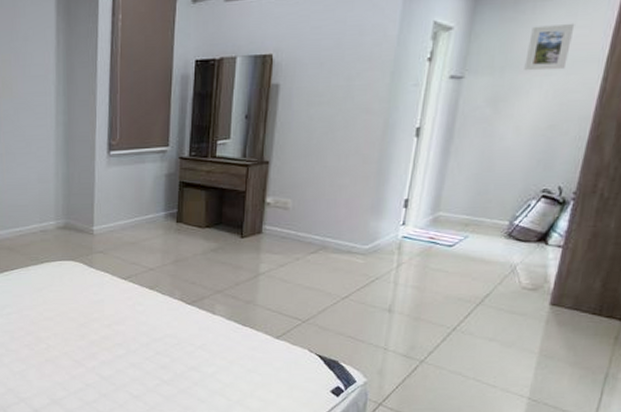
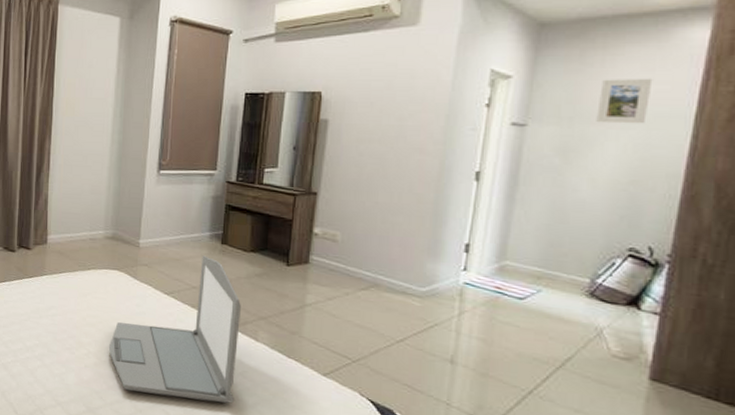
laptop: none [69,236,198,378] -> present [109,255,241,404]

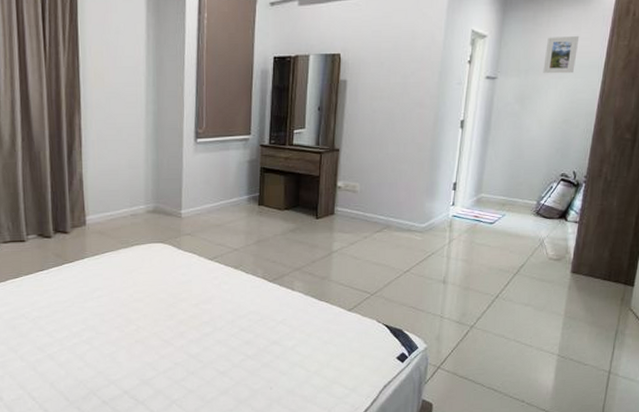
laptop: present [109,255,241,404] -> none [158,218,278,357]

